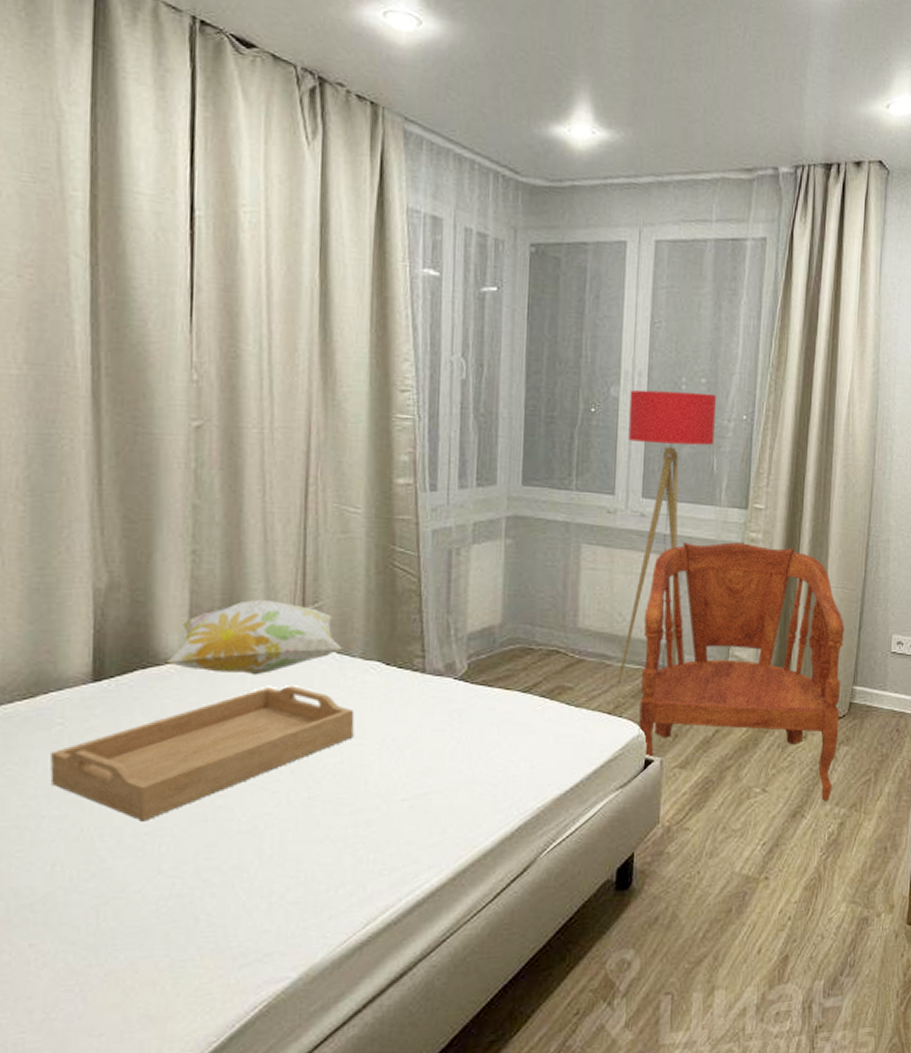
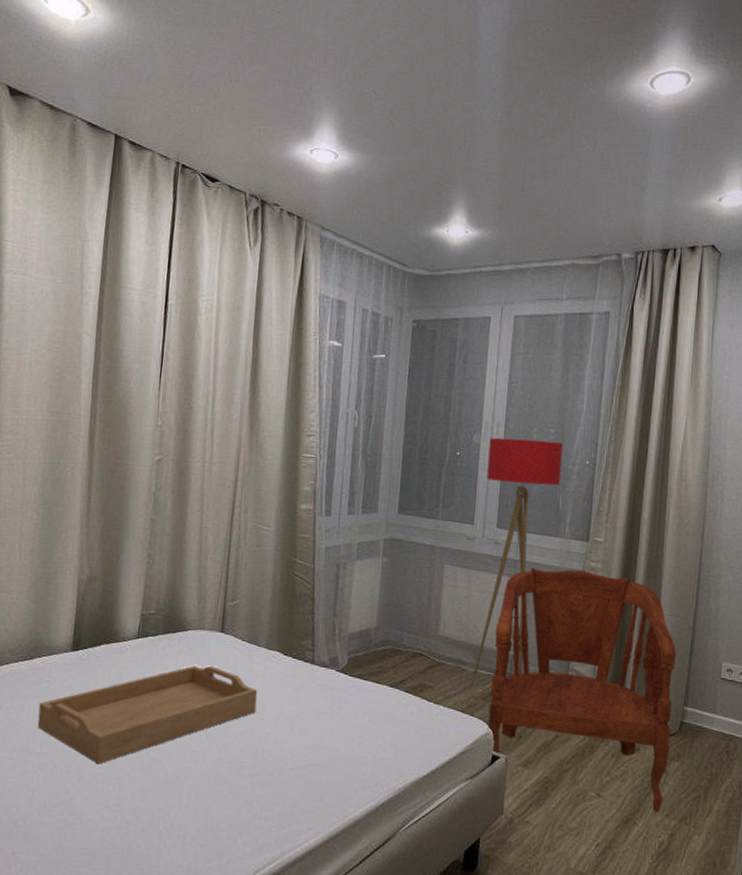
decorative pillow: present [167,599,343,676] -> none [124,595,252,656]

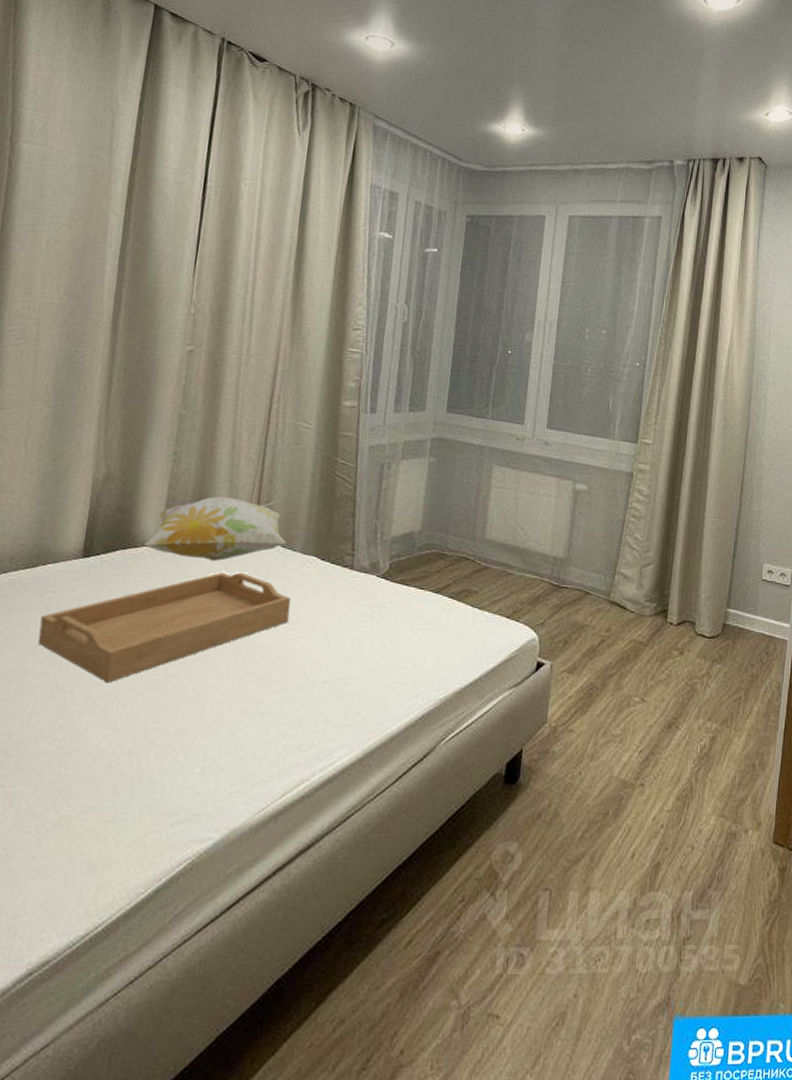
decorative pillow: none [124,595,252,656] -> present [143,496,287,562]
floor lamp: present [470,437,563,686] -> none [516,337,614,590]
armchair: present [487,567,676,811] -> none [533,469,720,715]

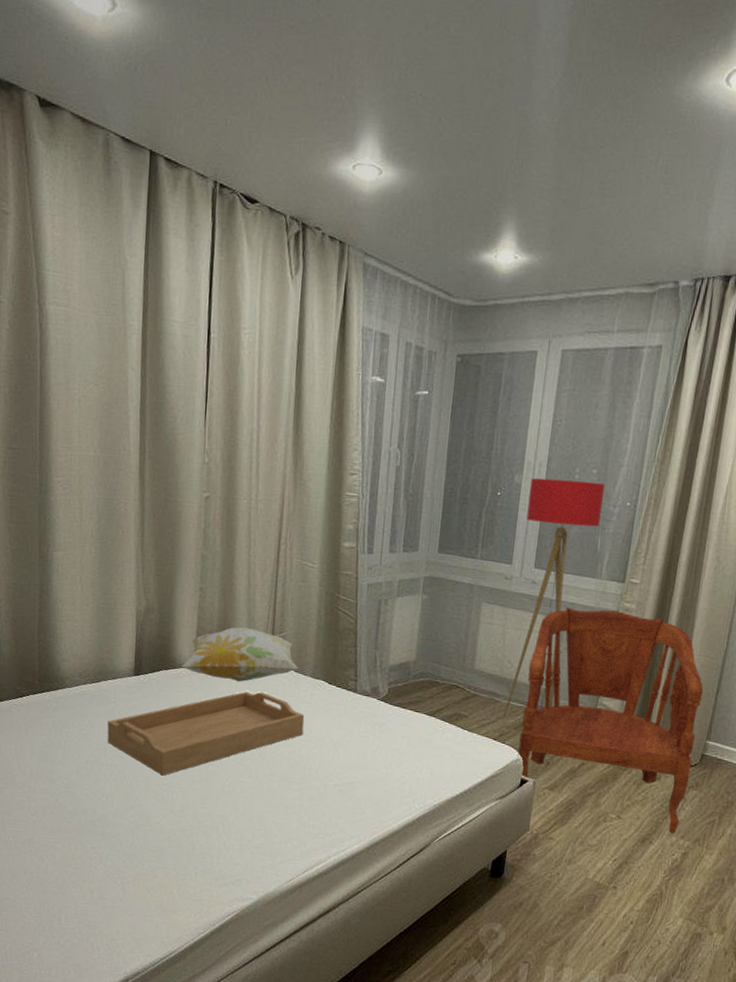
floor lamp: none [516,337,614,590] -> present [503,478,605,716]
armchair: none [533,469,720,715] -> present [517,607,704,833]

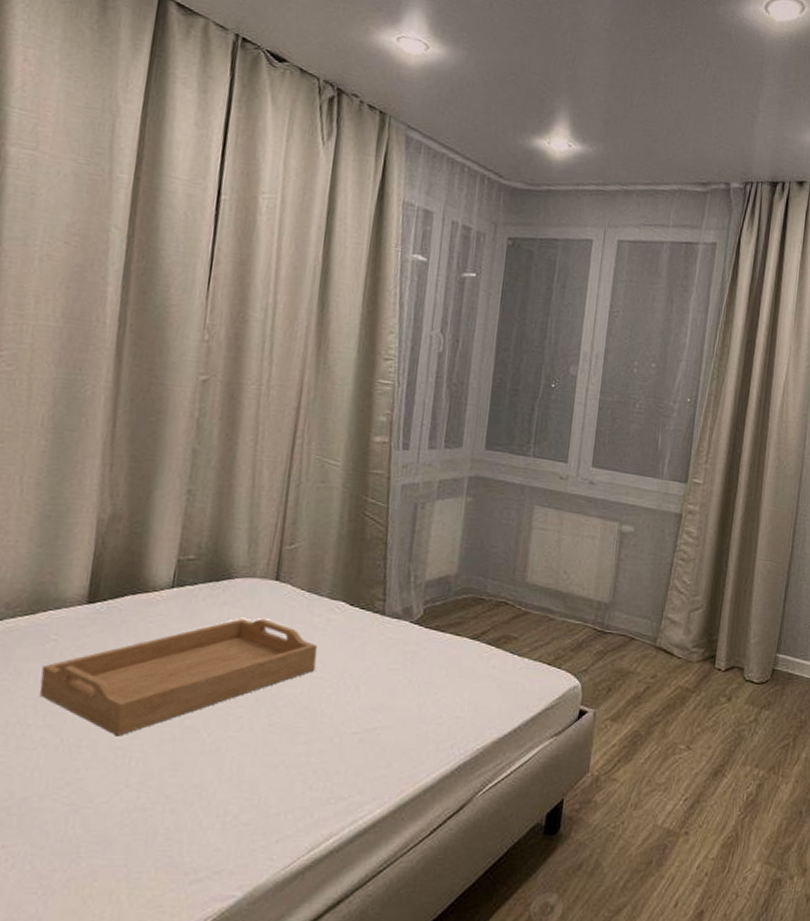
decorative pillow: present [181,627,299,682] -> none [154,537,313,607]
floor lamp: present [503,478,605,716] -> none [558,370,664,636]
armchair: present [517,607,704,833] -> none [575,510,771,762]

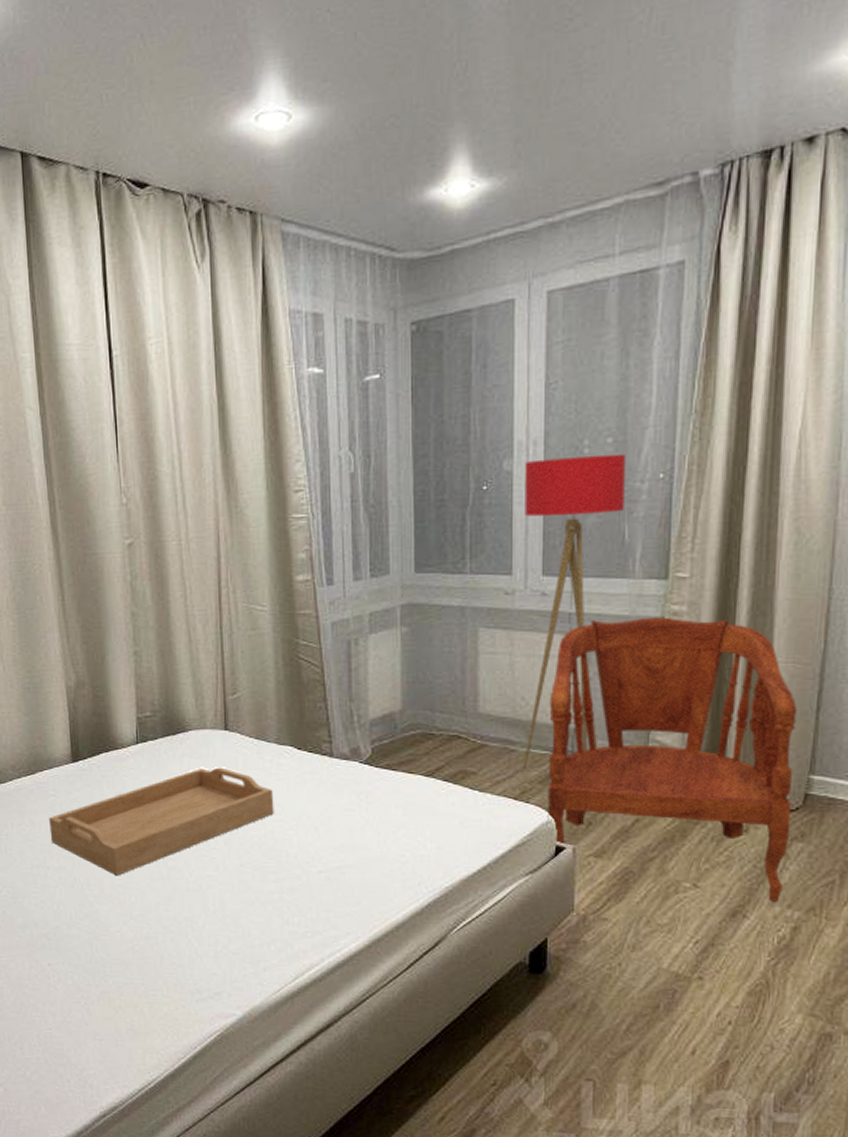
floor lamp: none [558,370,664,636] -> present [522,453,625,768]
armchair: none [575,510,771,762] -> present [548,617,797,901]

